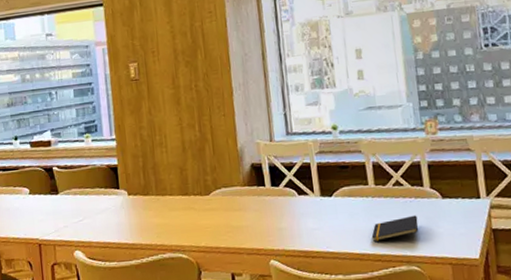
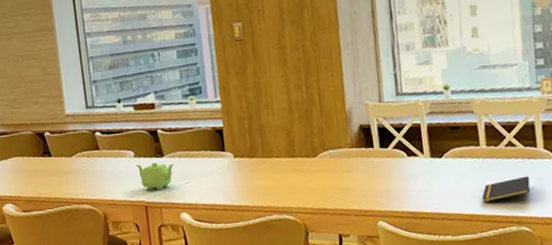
teapot: none [30,200,69,228] -> present [135,162,175,191]

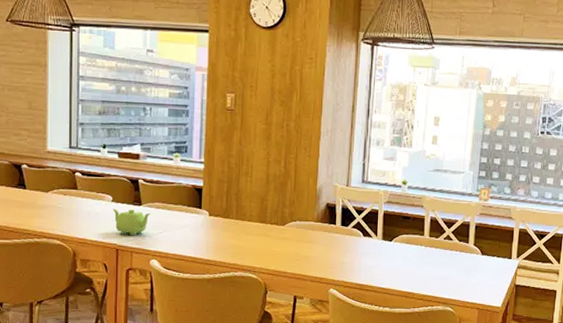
notepad: present [482,176,531,202] -> none [418,266,459,283]

